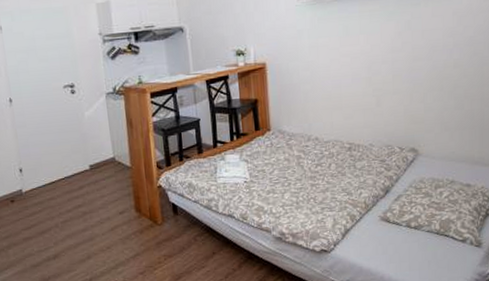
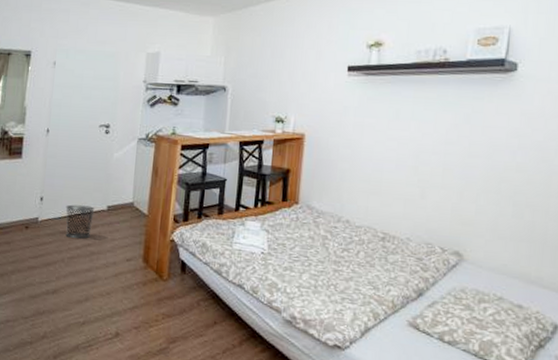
trash can: none [47,168,80,203] -> present [65,204,95,239]

